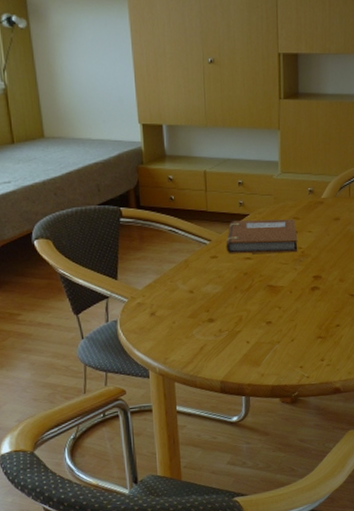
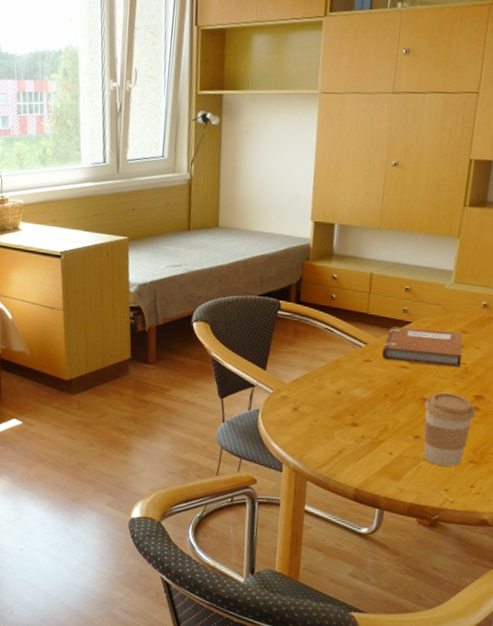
coffee cup: none [270,277,316,346] -> present [423,392,476,467]

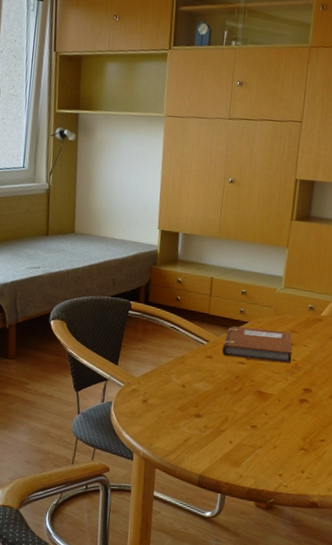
coffee cup: present [423,392,476,467] -> none [259,385,305,454]

